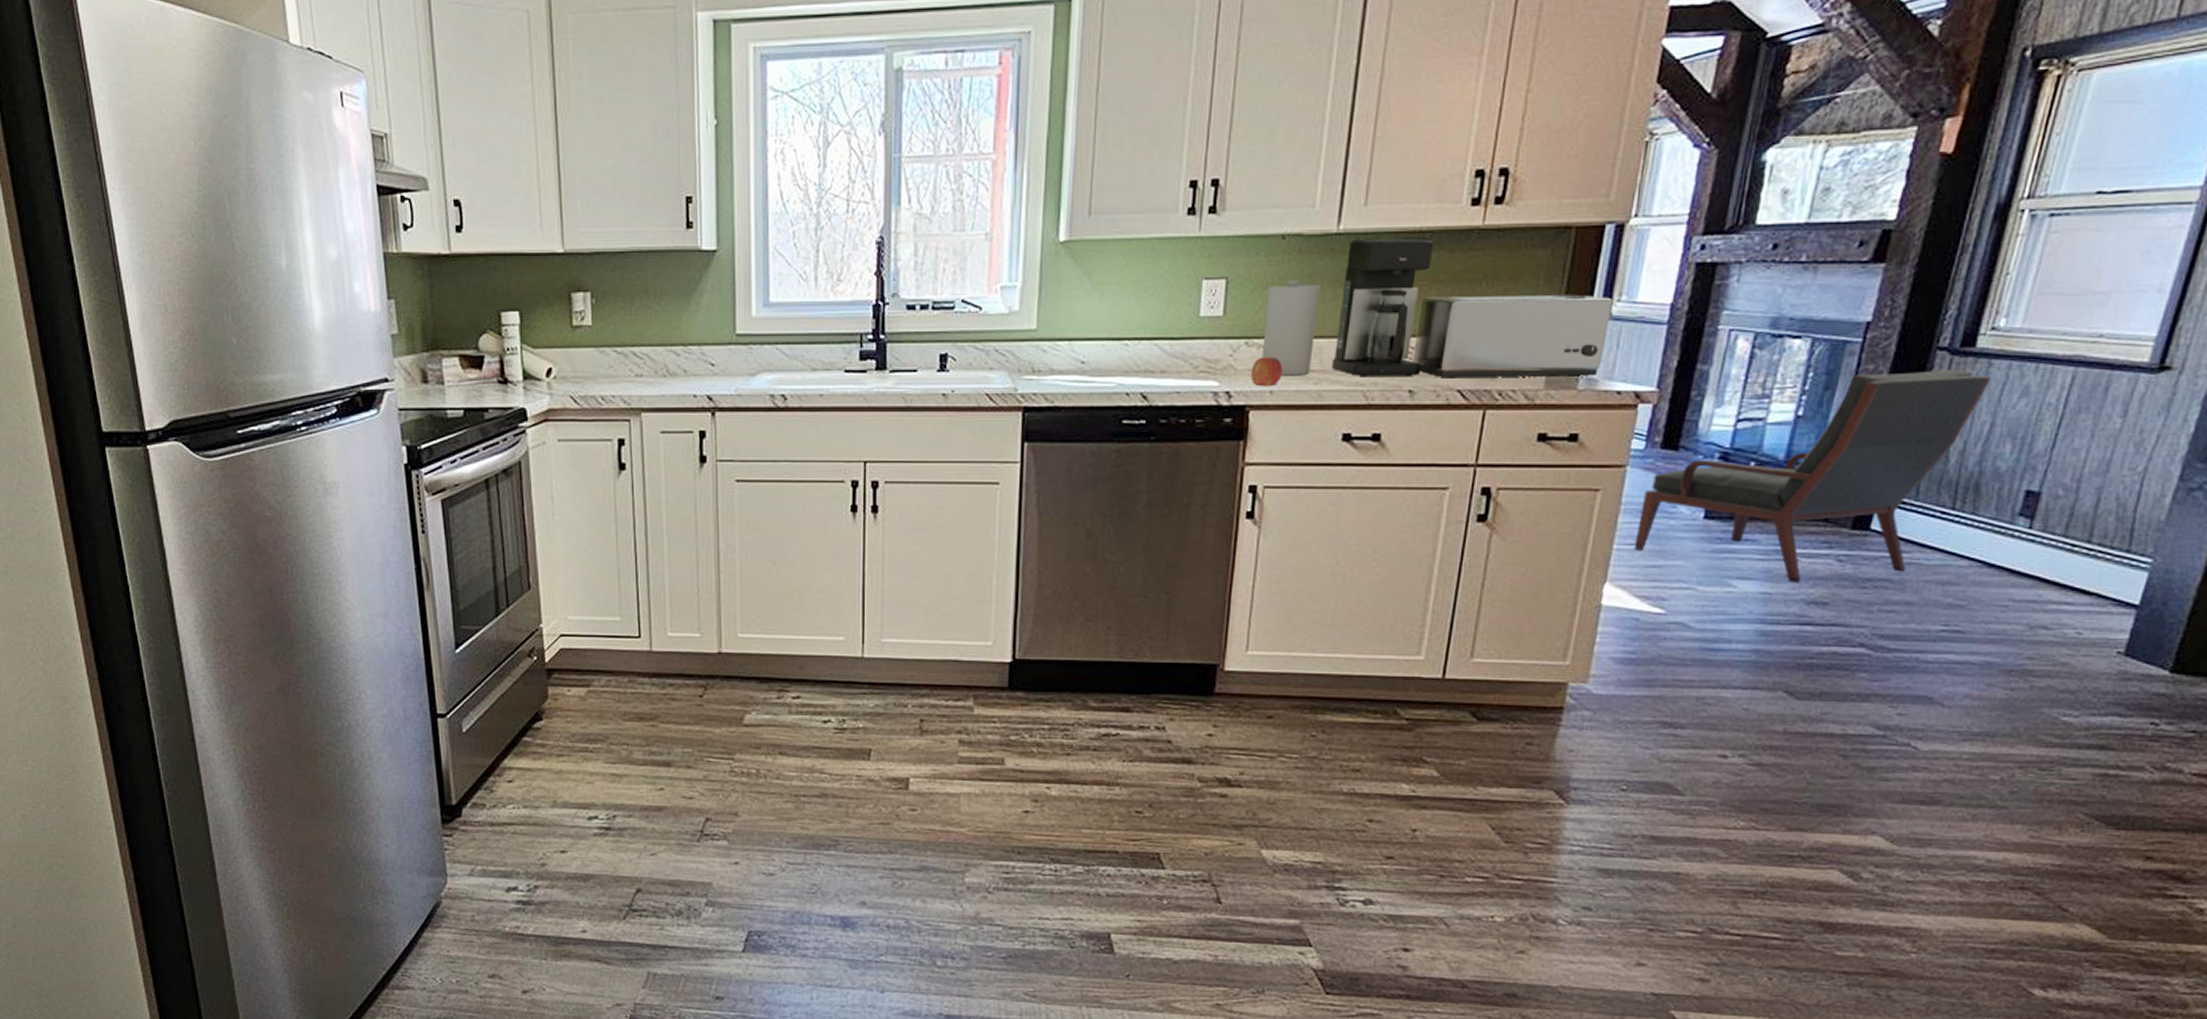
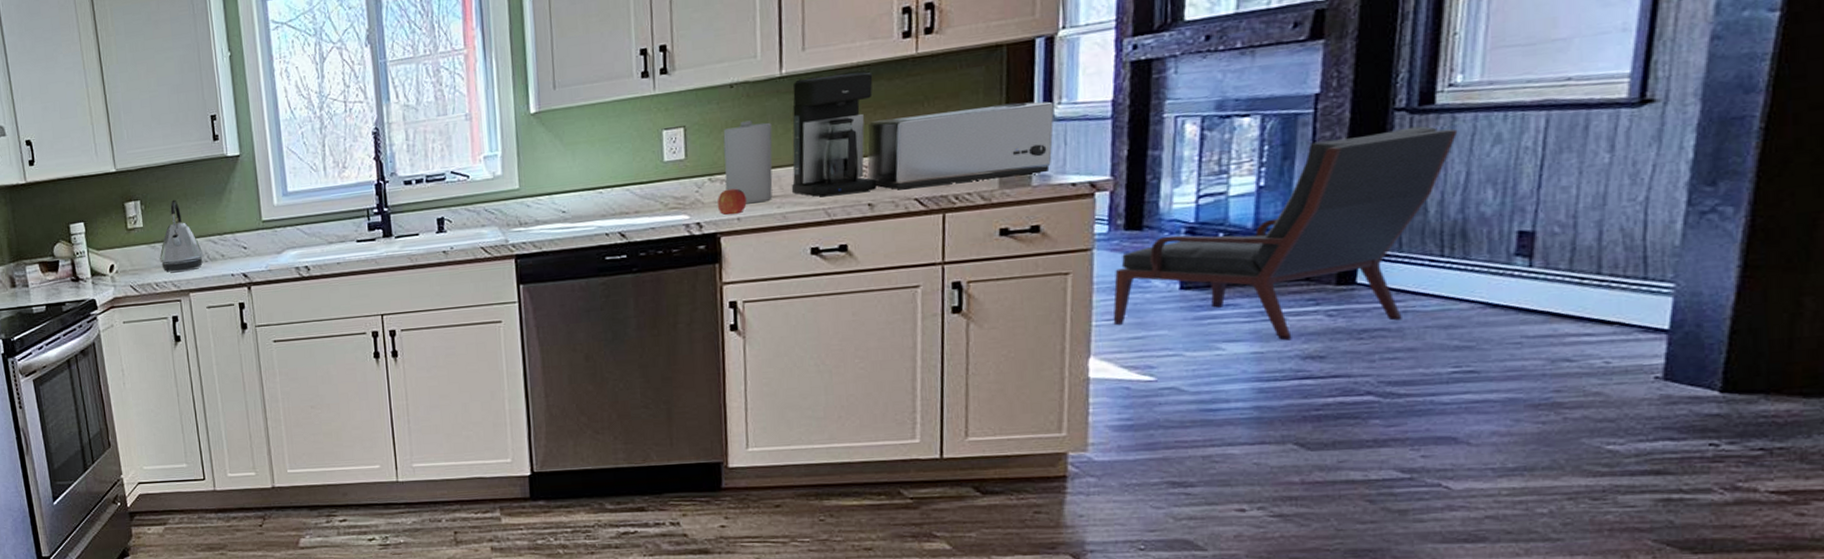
kettle: none [609,296,662,386] -> present [160,199,204,273]

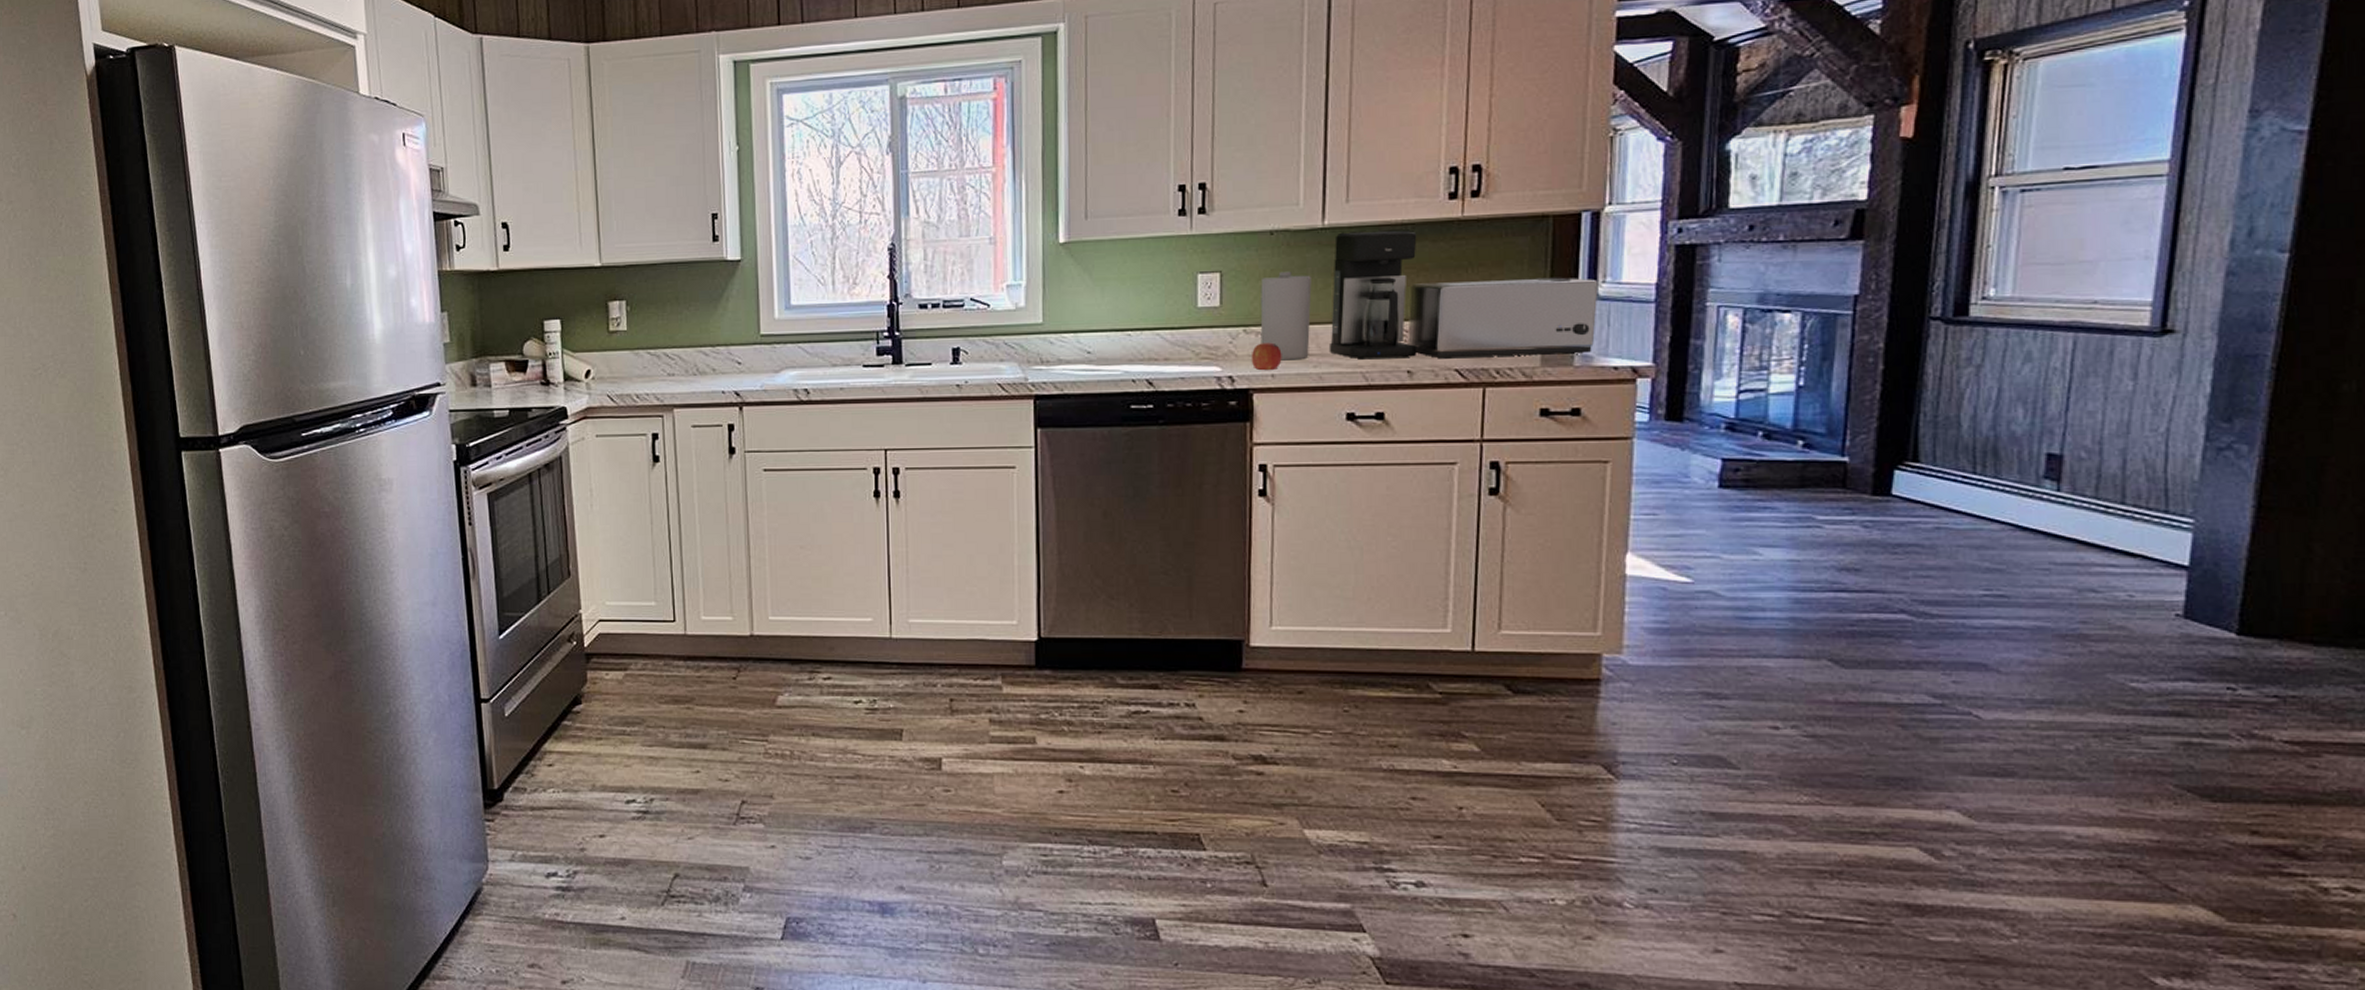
kettle: present [160,199,204,273] -> none [643,303,693,385]
armchair: present [1113,126,1458,341] -> none [1651,337,1991,550]

